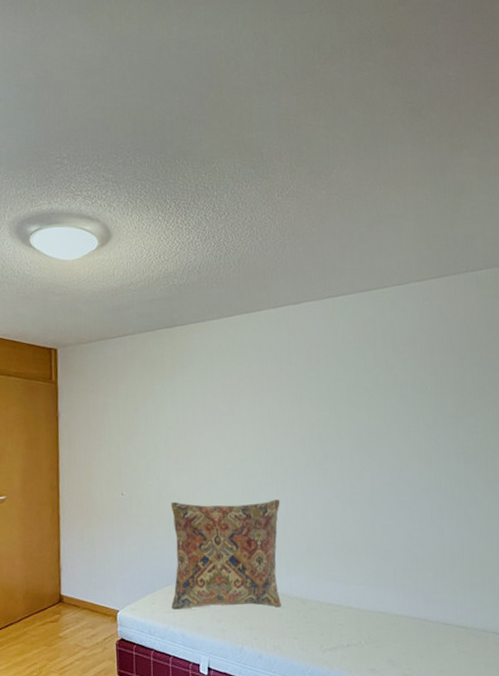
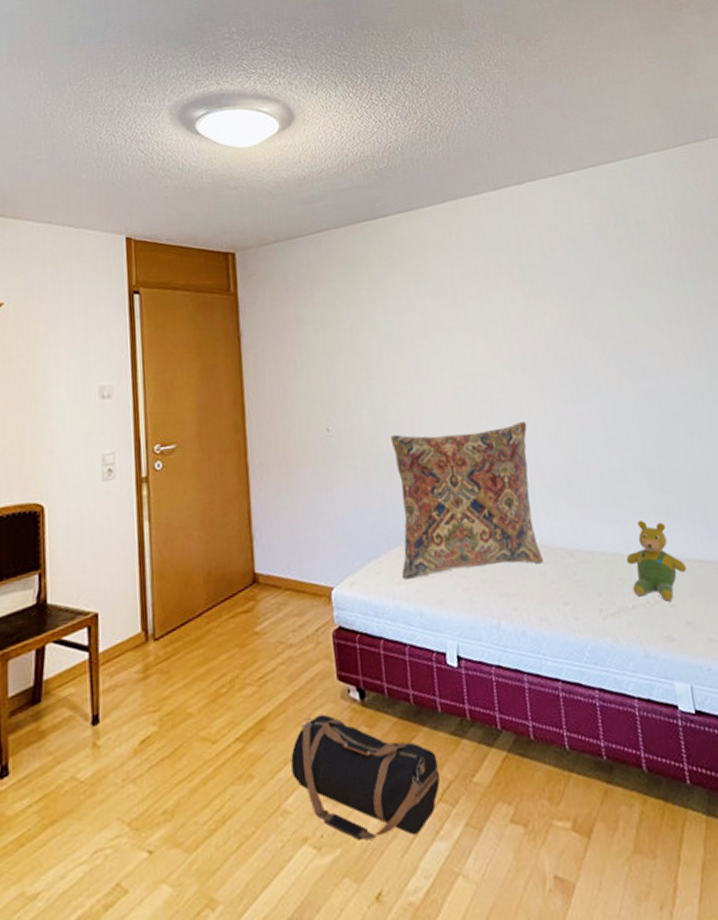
teddy bear: none [347,583,395,644] -> present [626,521,687,601]

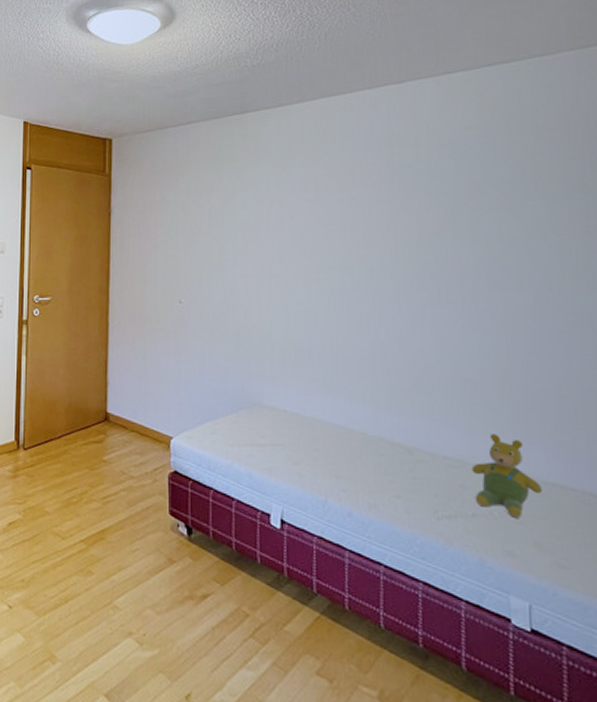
duffel bag: present [291,714,440,841] -> none [124,538,252,657]
pillow: present [390,422,543,580] -> none [236,314,379,455]

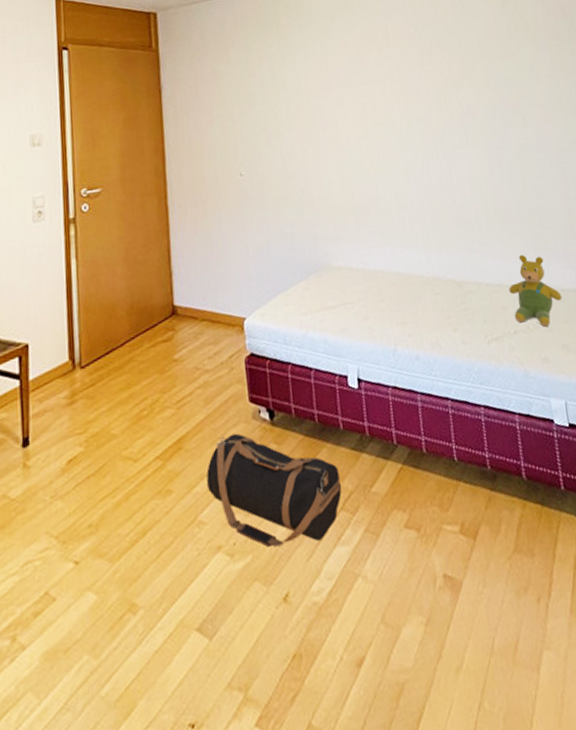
duffel bag: none [124,538,252,657] -> present [206,433,342,547]

